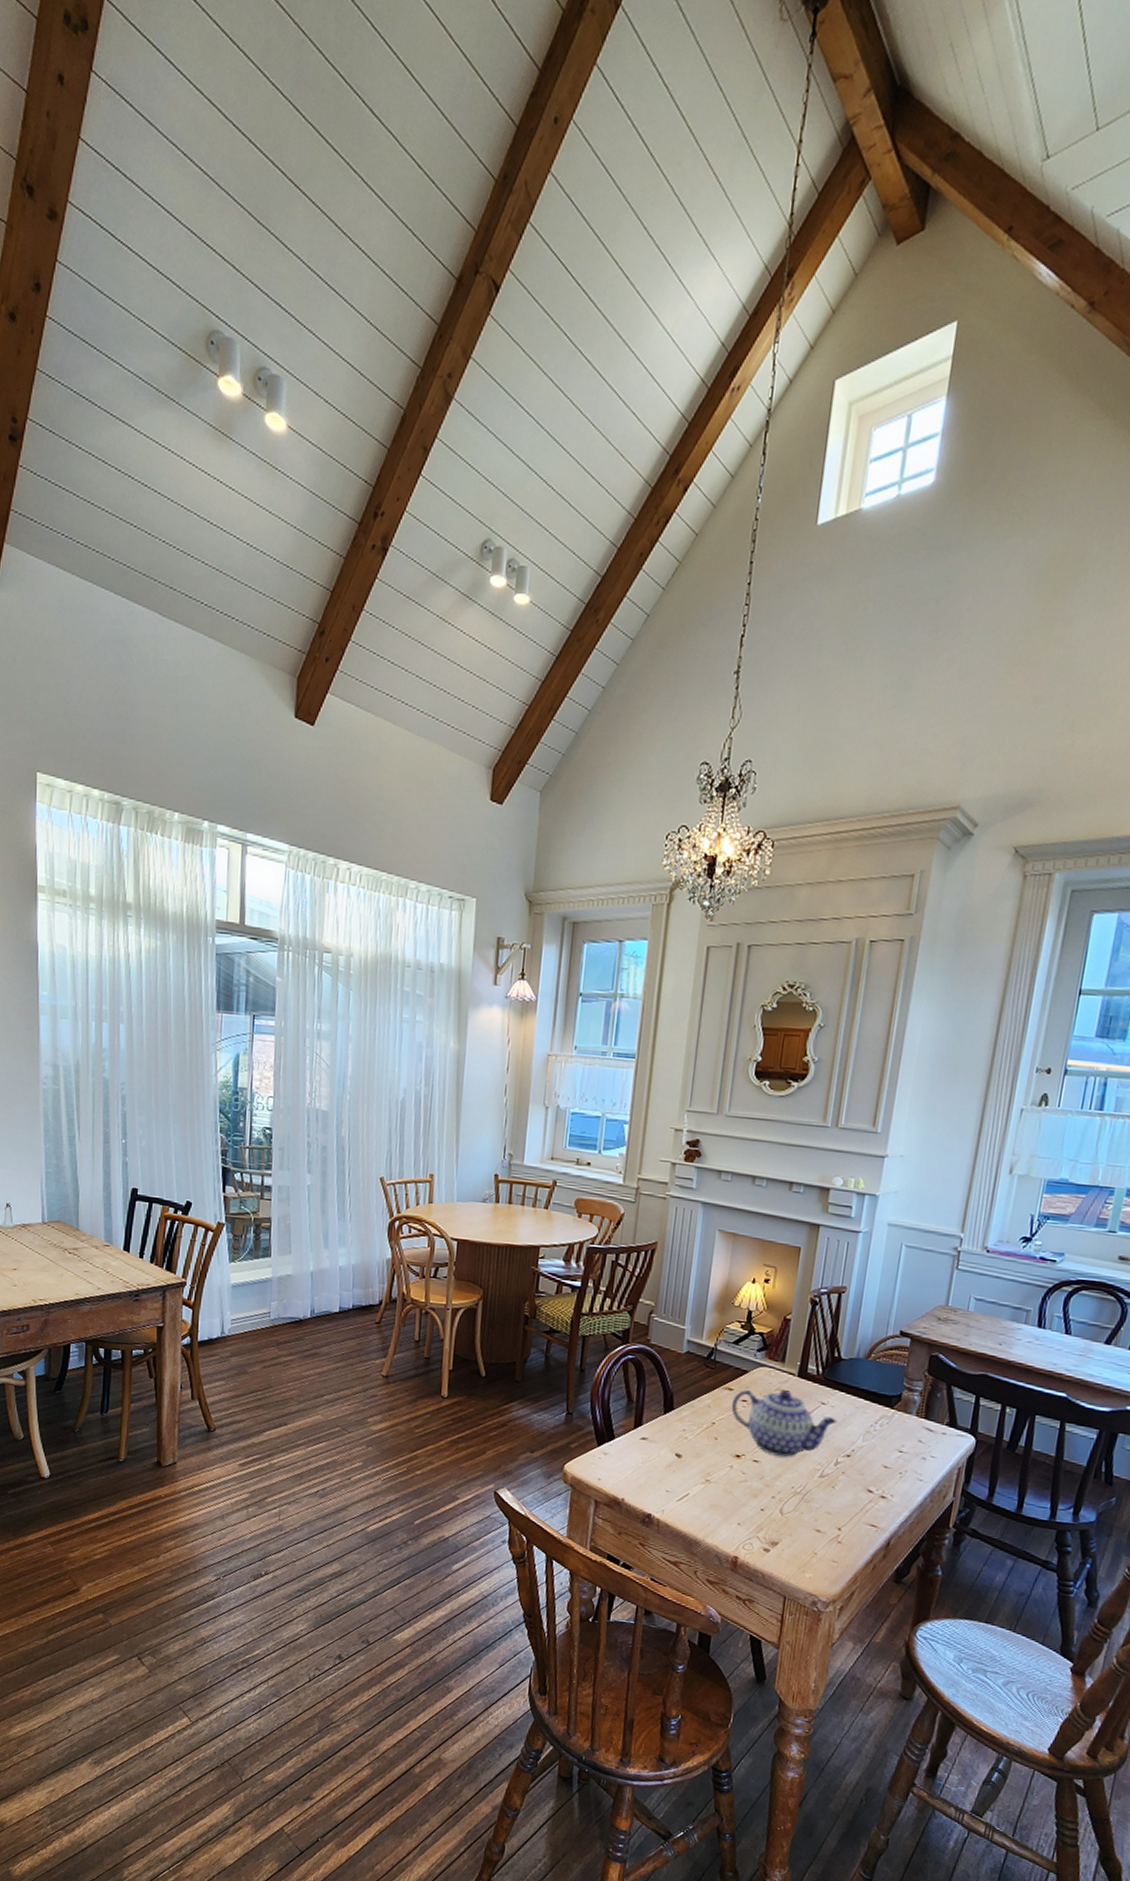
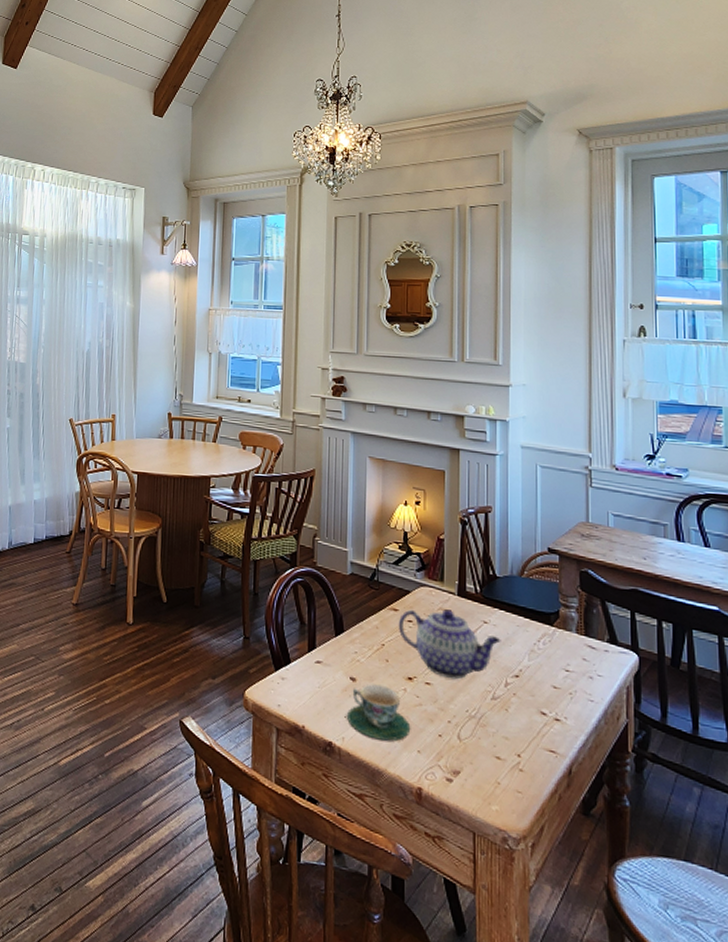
teacup: none [669,1460,733,1514] -> present [347,684,411,741]

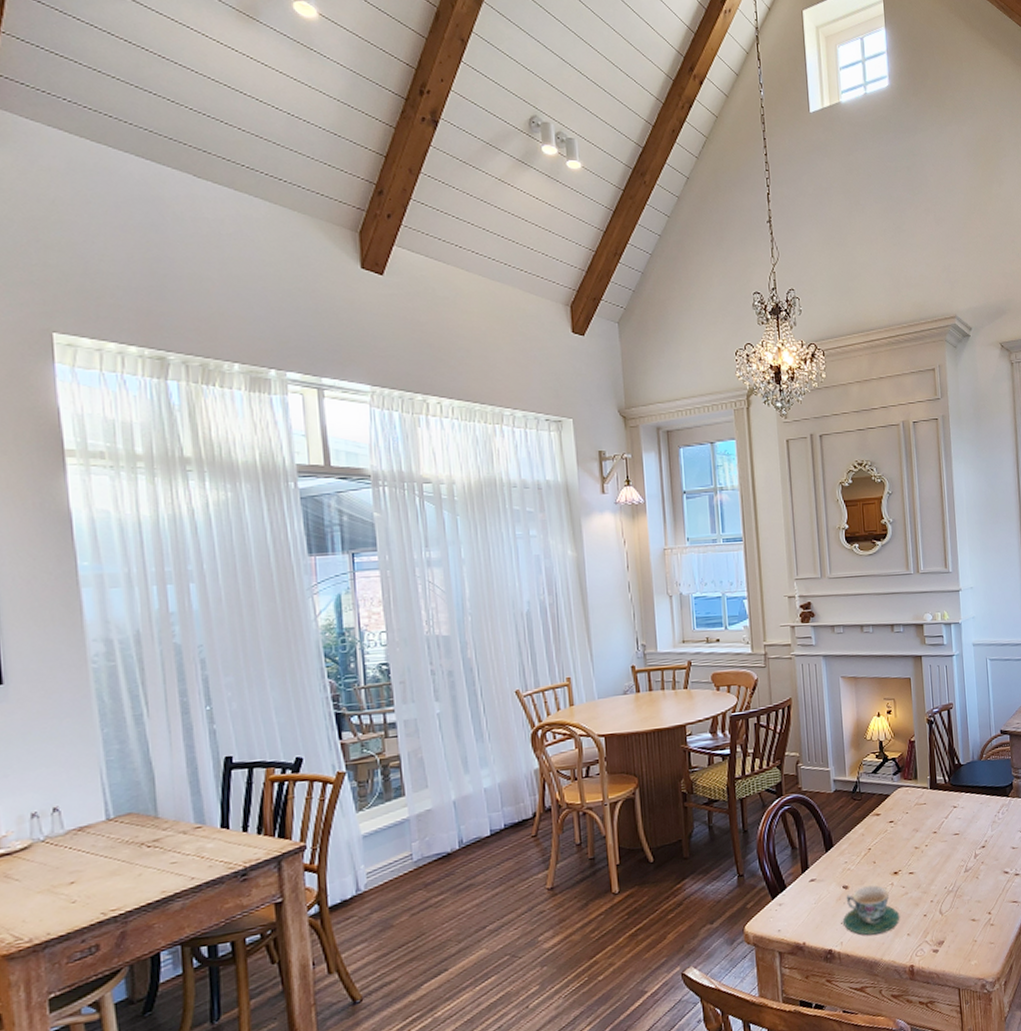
teapot: present [398,608,501,680] -> none [881,802,969,864]

